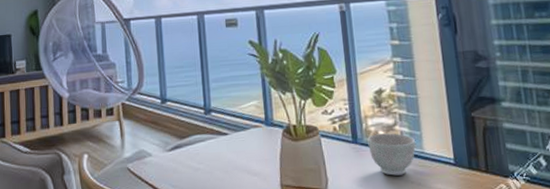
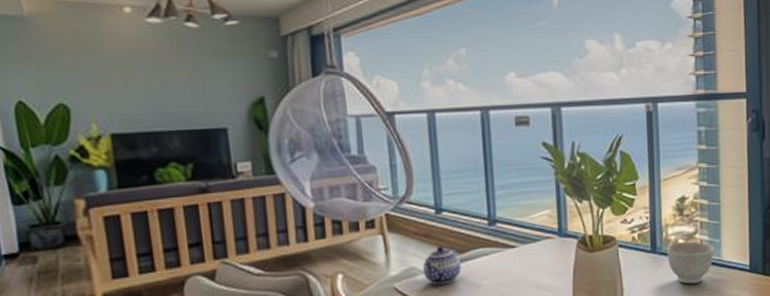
teapot: none [150,132,182,167] -> present [422,246,461,285]

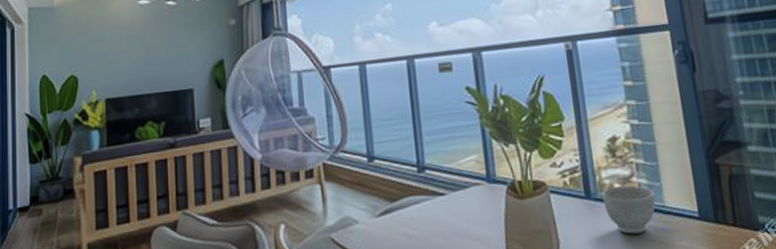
teapot: present [422,246,461,285] -> none [357,194,393,236]

